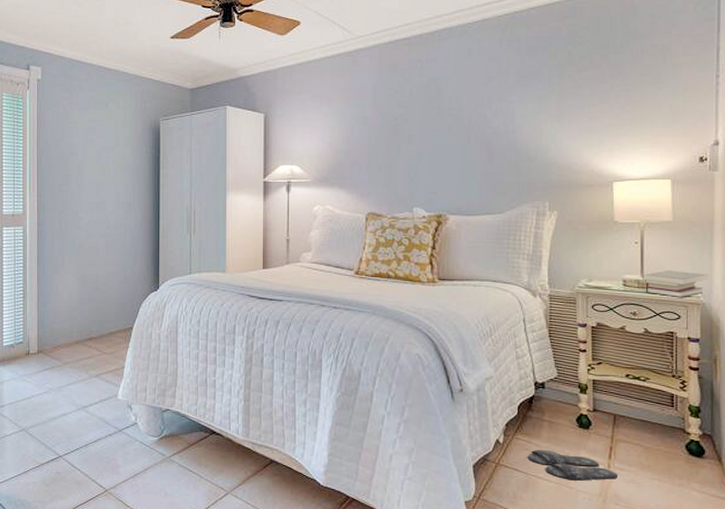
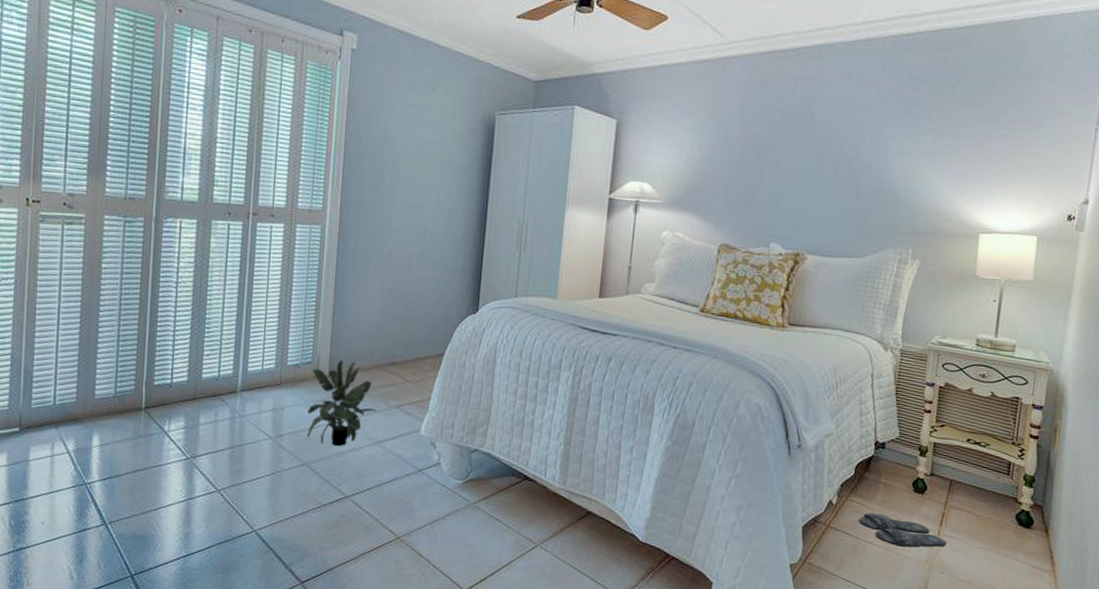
potted plant: none [23,339,80,412] -> present [307,360,376,446]
books: present [643,270,708,298] -> none [996,332,1060,363]

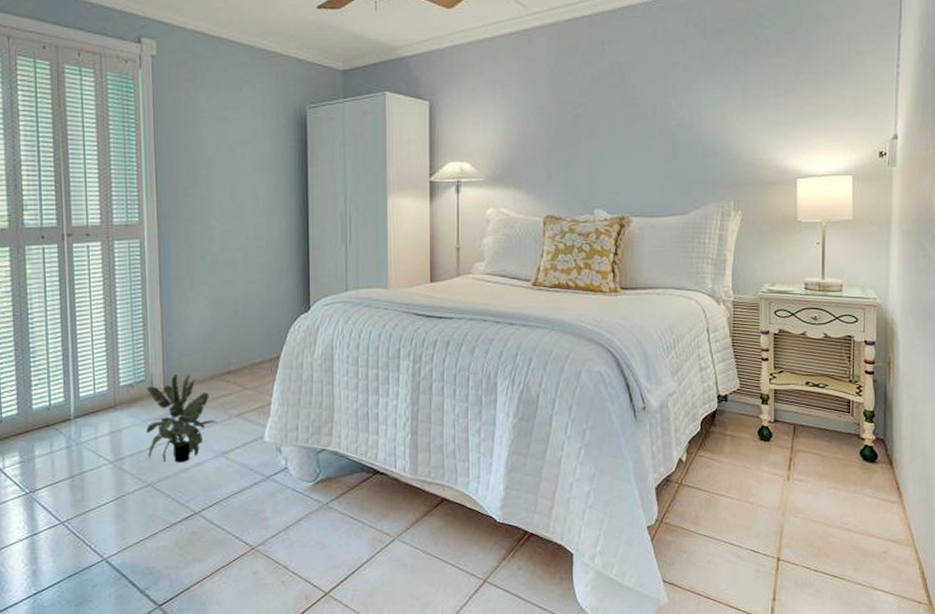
slippers: present [859,512,946,548] -> none [710,465,796,496]

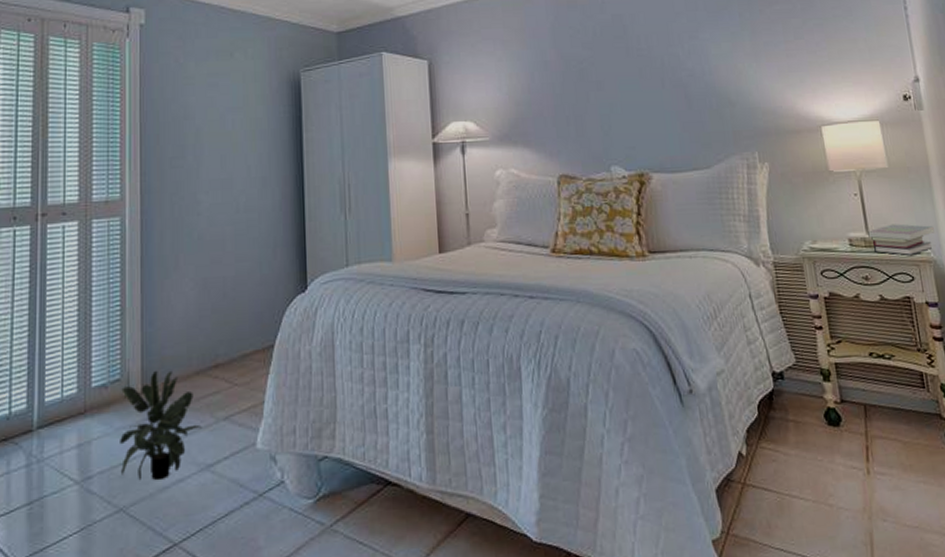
books: none [823,271,884,300] -> present [868,224,935,256]

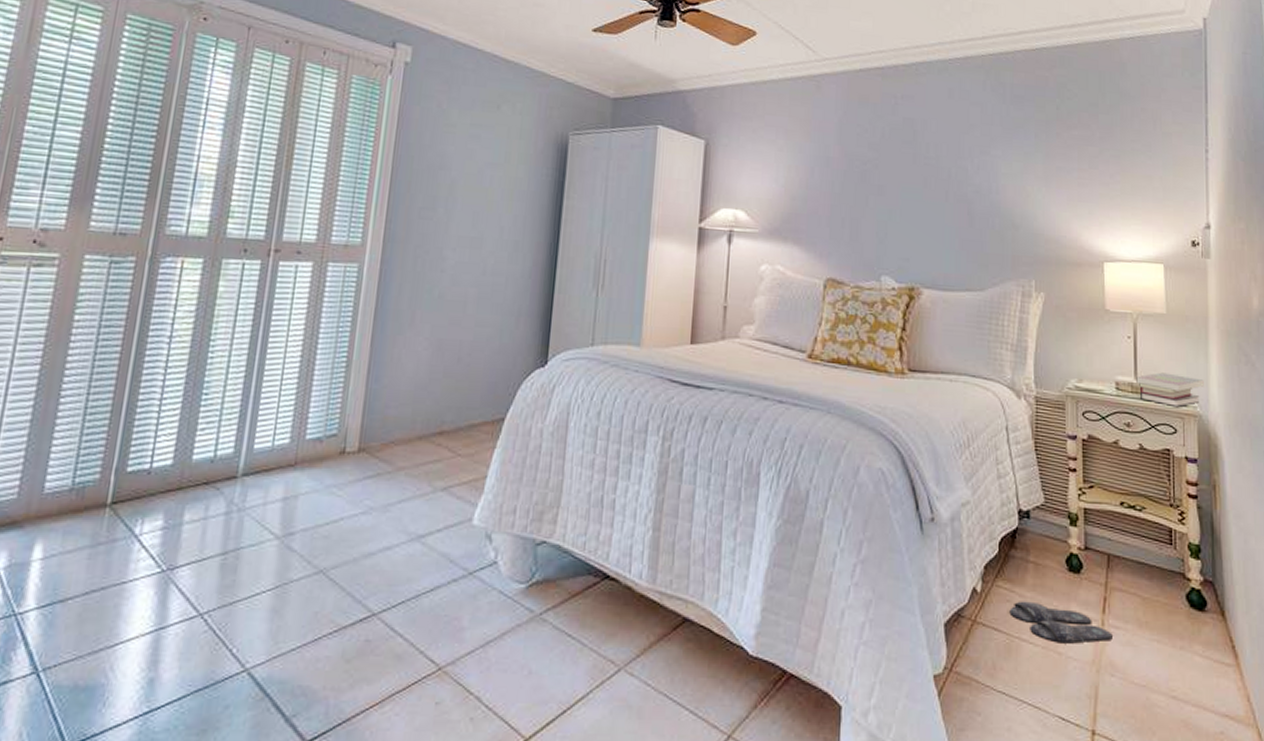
potted plant: present [120,370,202,481] -> none [326,431,418,544]
slippers: none [776,458,880,496] -> present [1009,601,1113,644]

